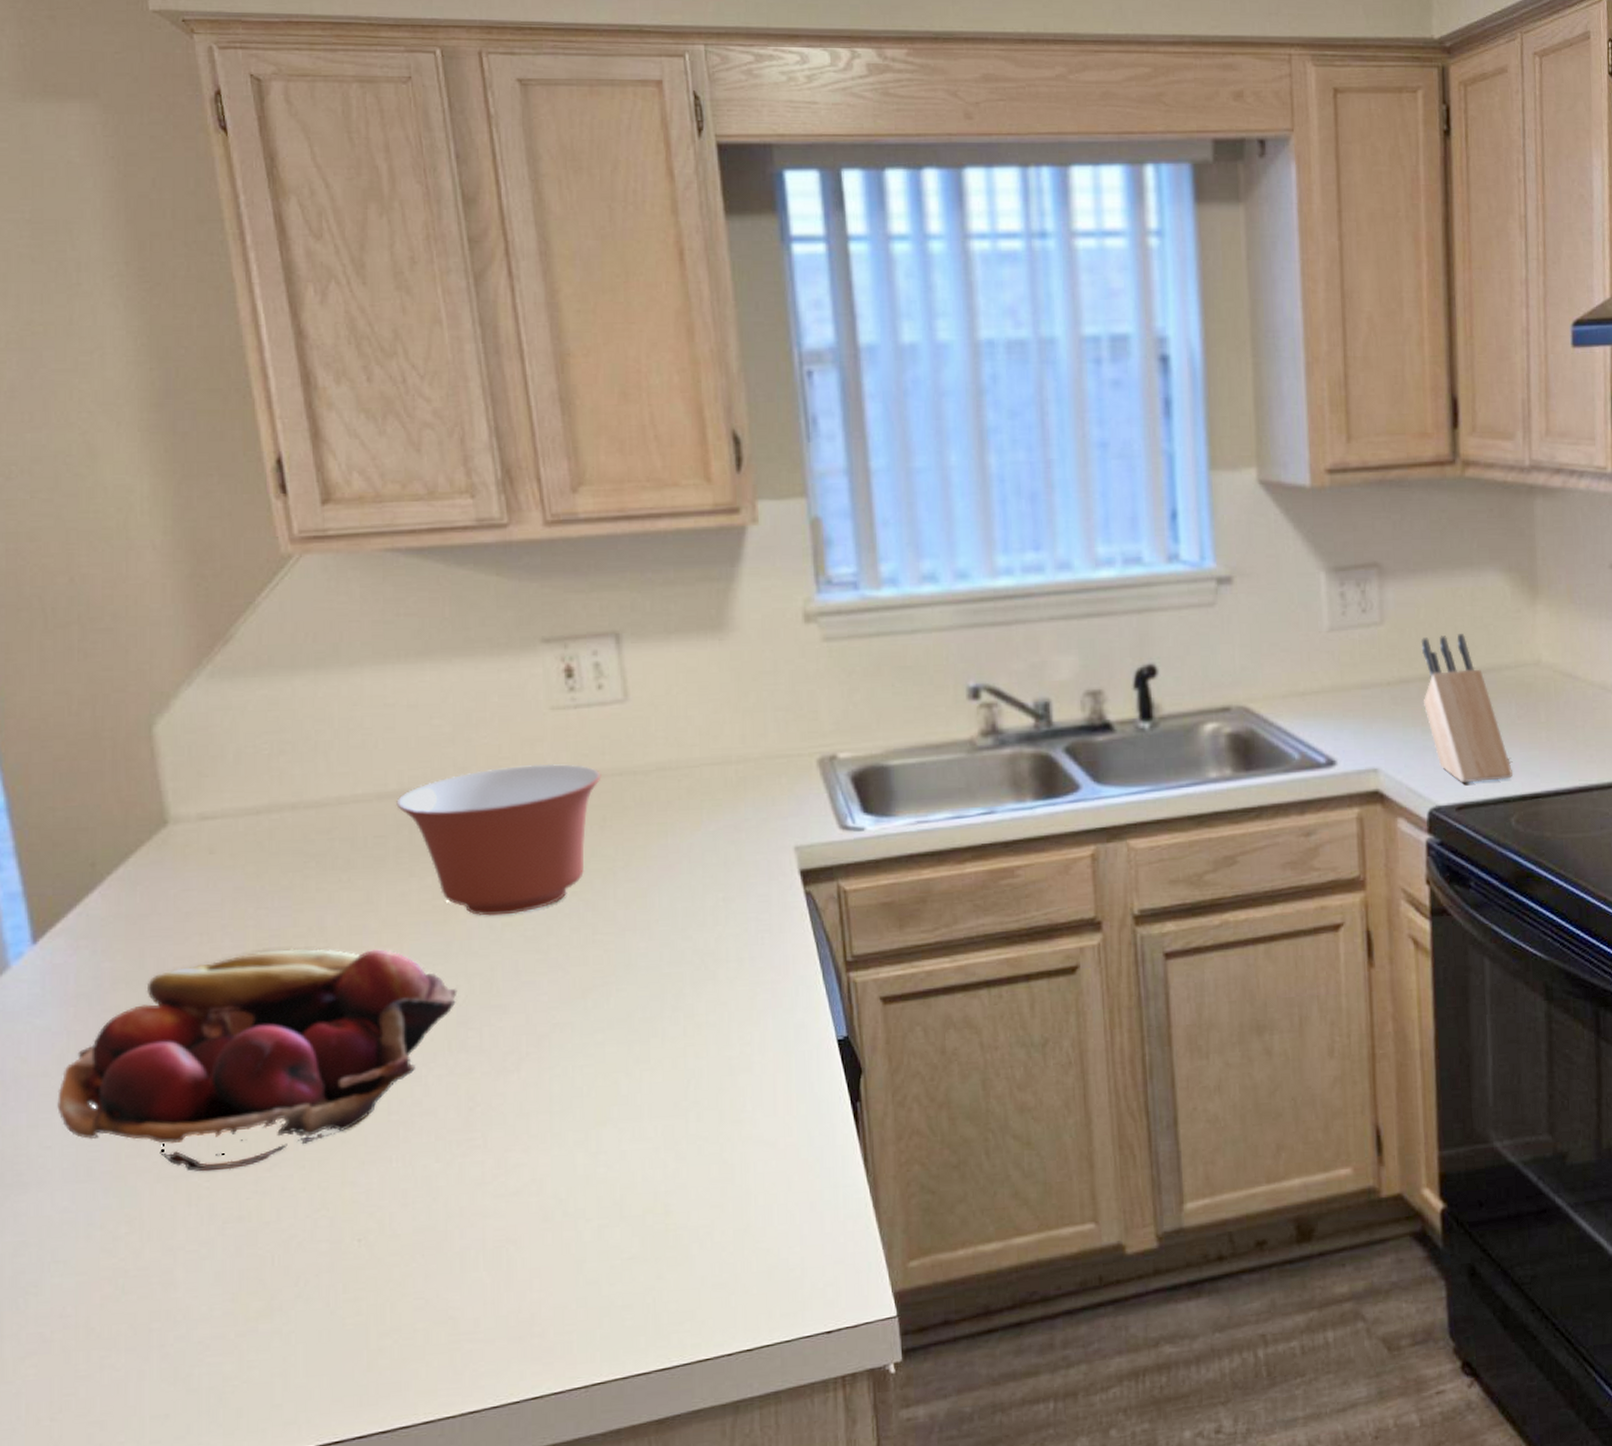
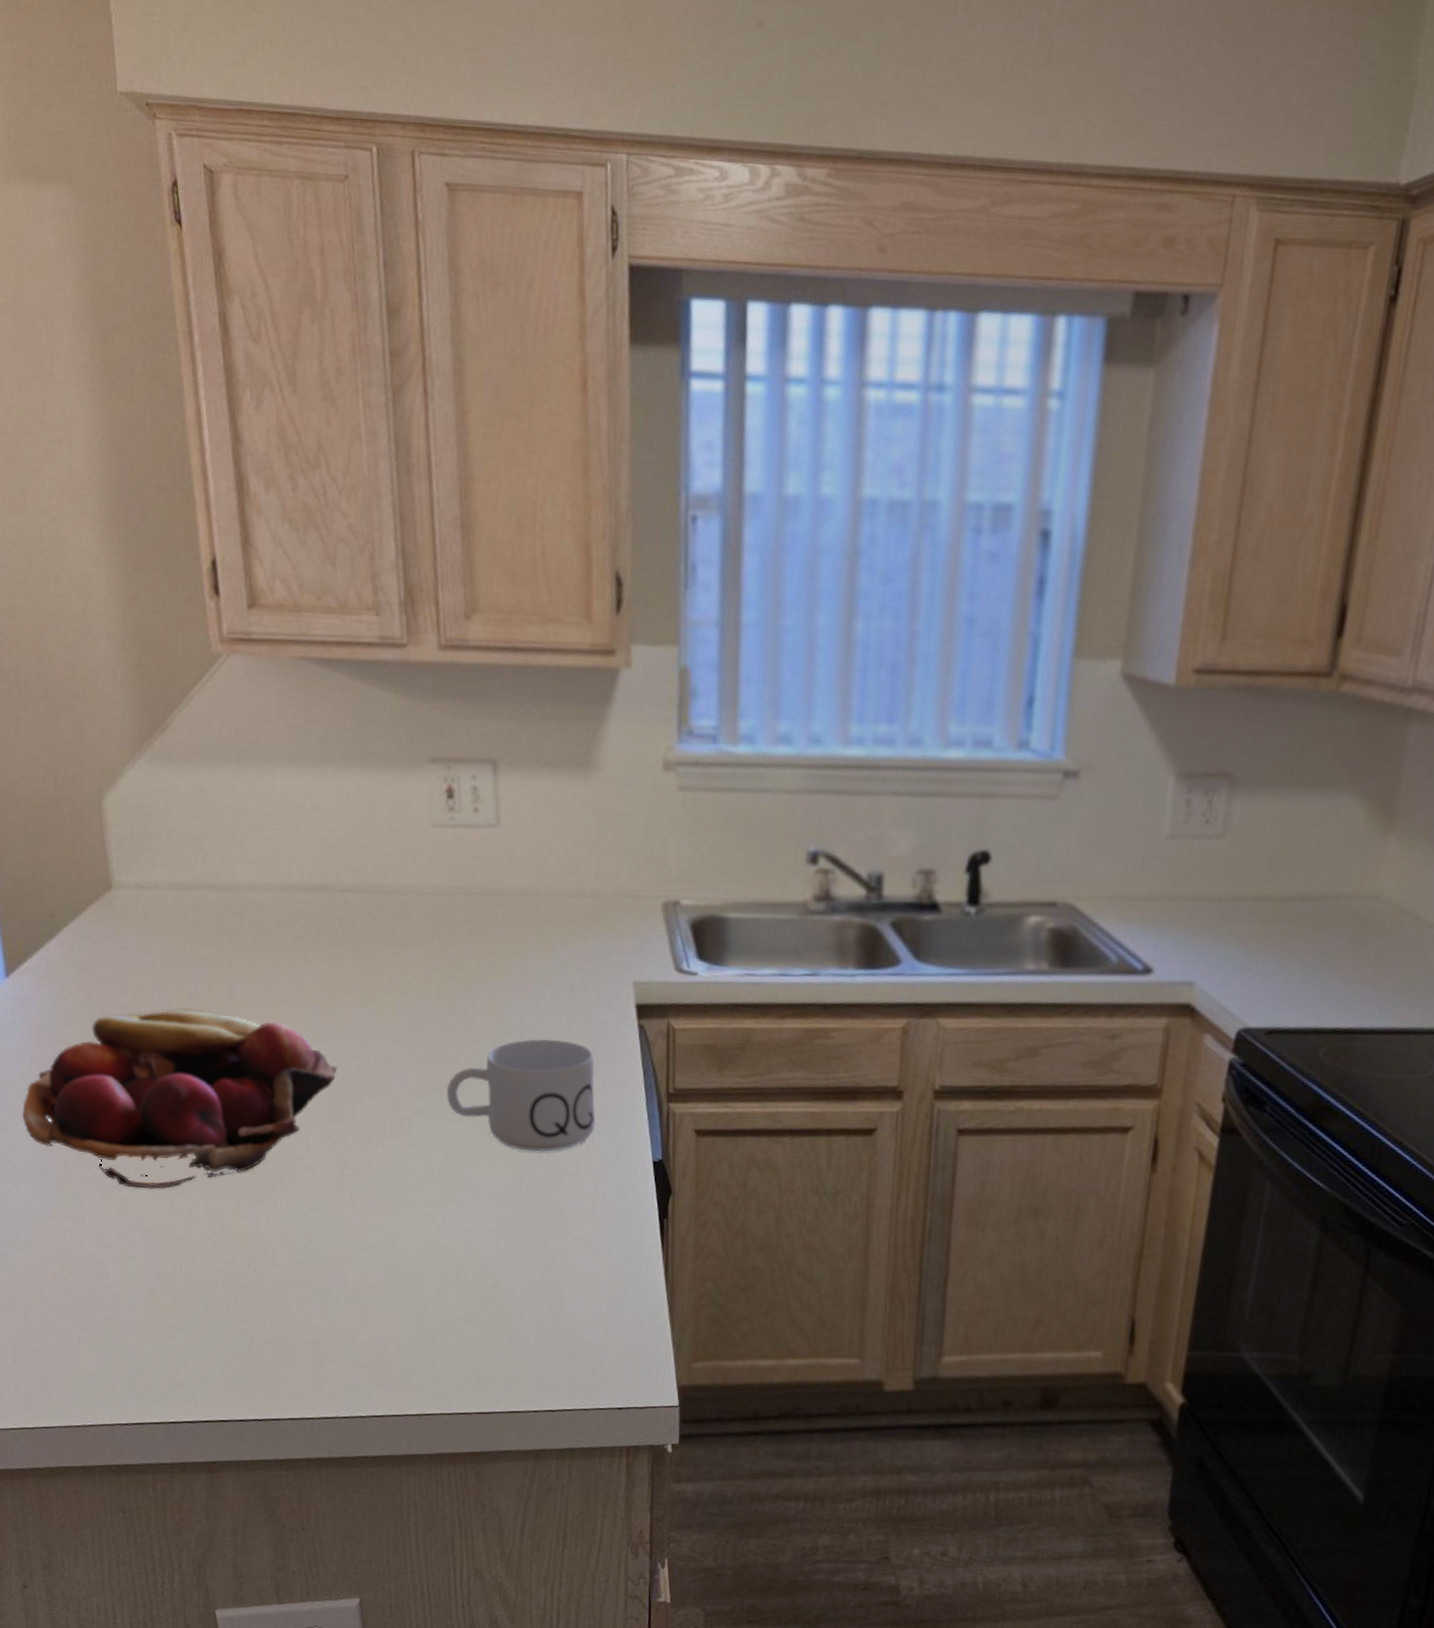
mixing bowl: present [396,763,602,916] -> none [297,874,471,1009]
mug: none [590,921,767,1051] -> present [446,1038,596,1152]
knife block: present [1421,633,1514,783] -> none [1251,856,1331,1011]

